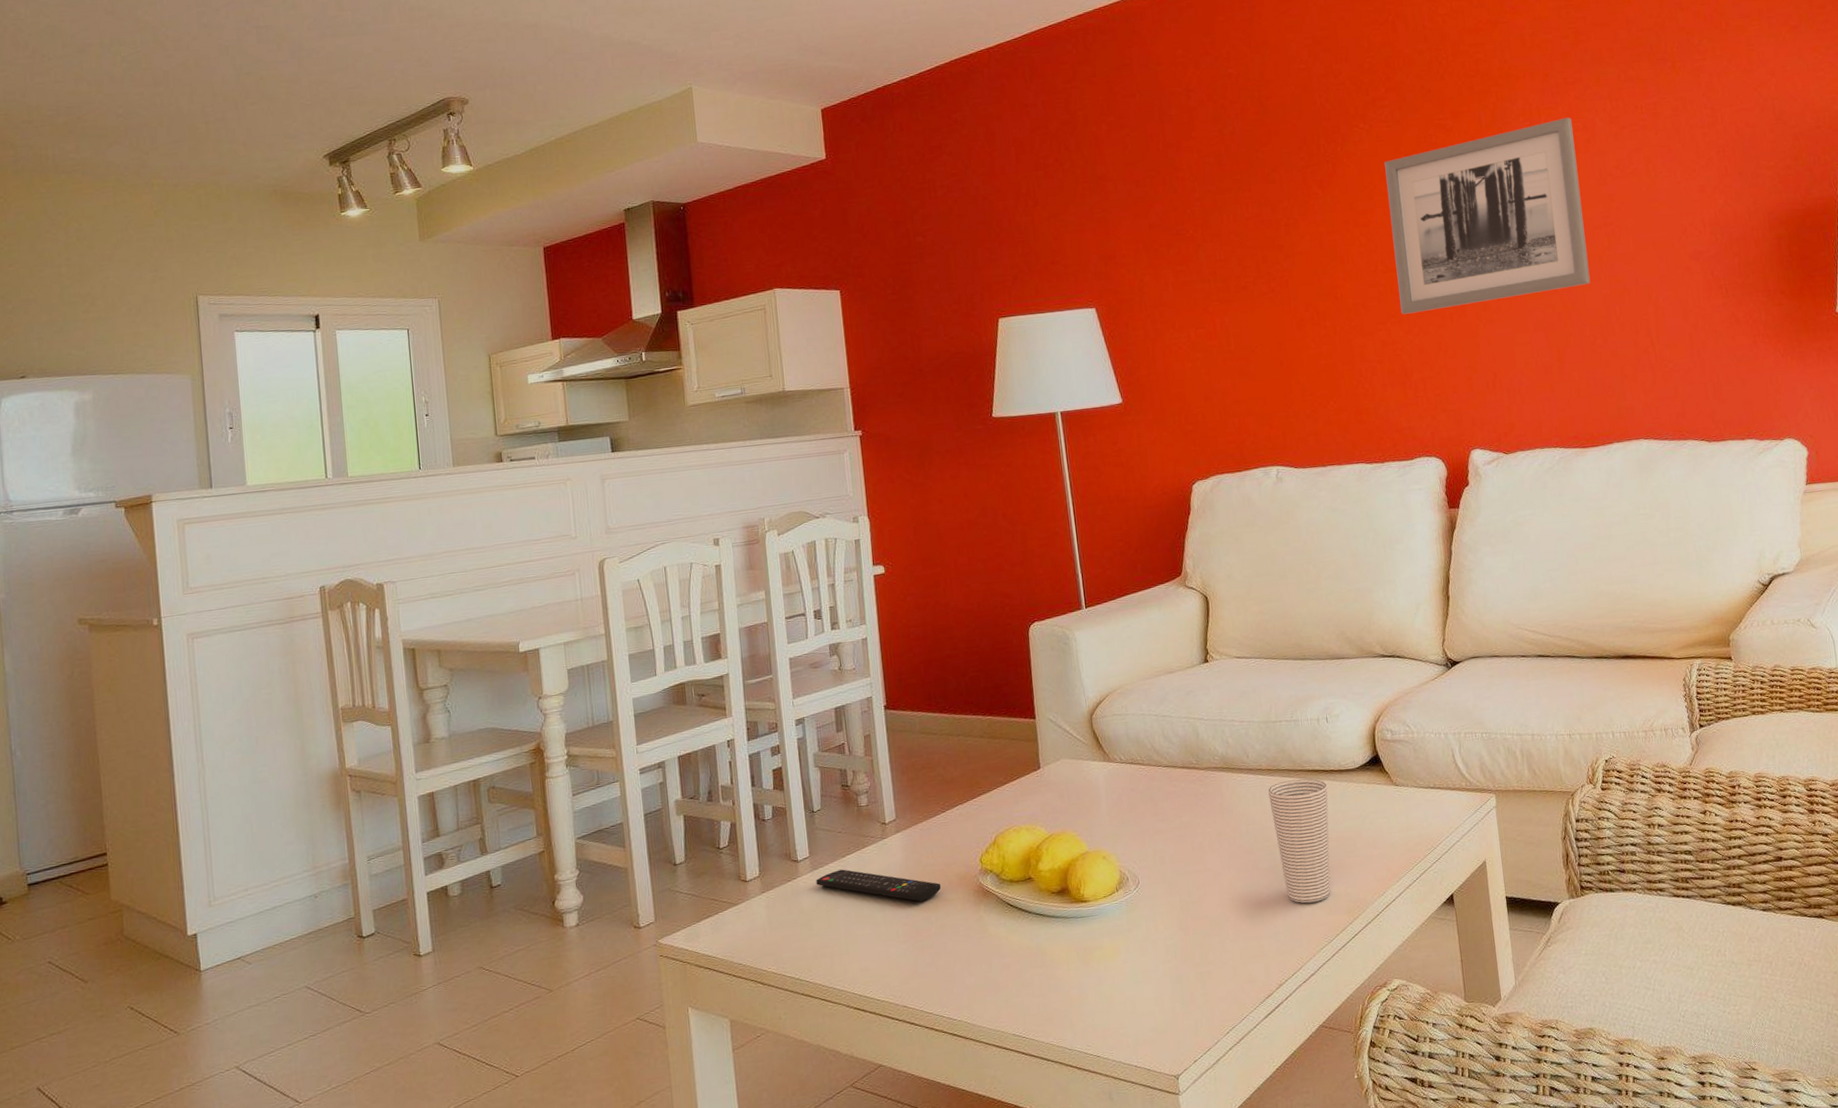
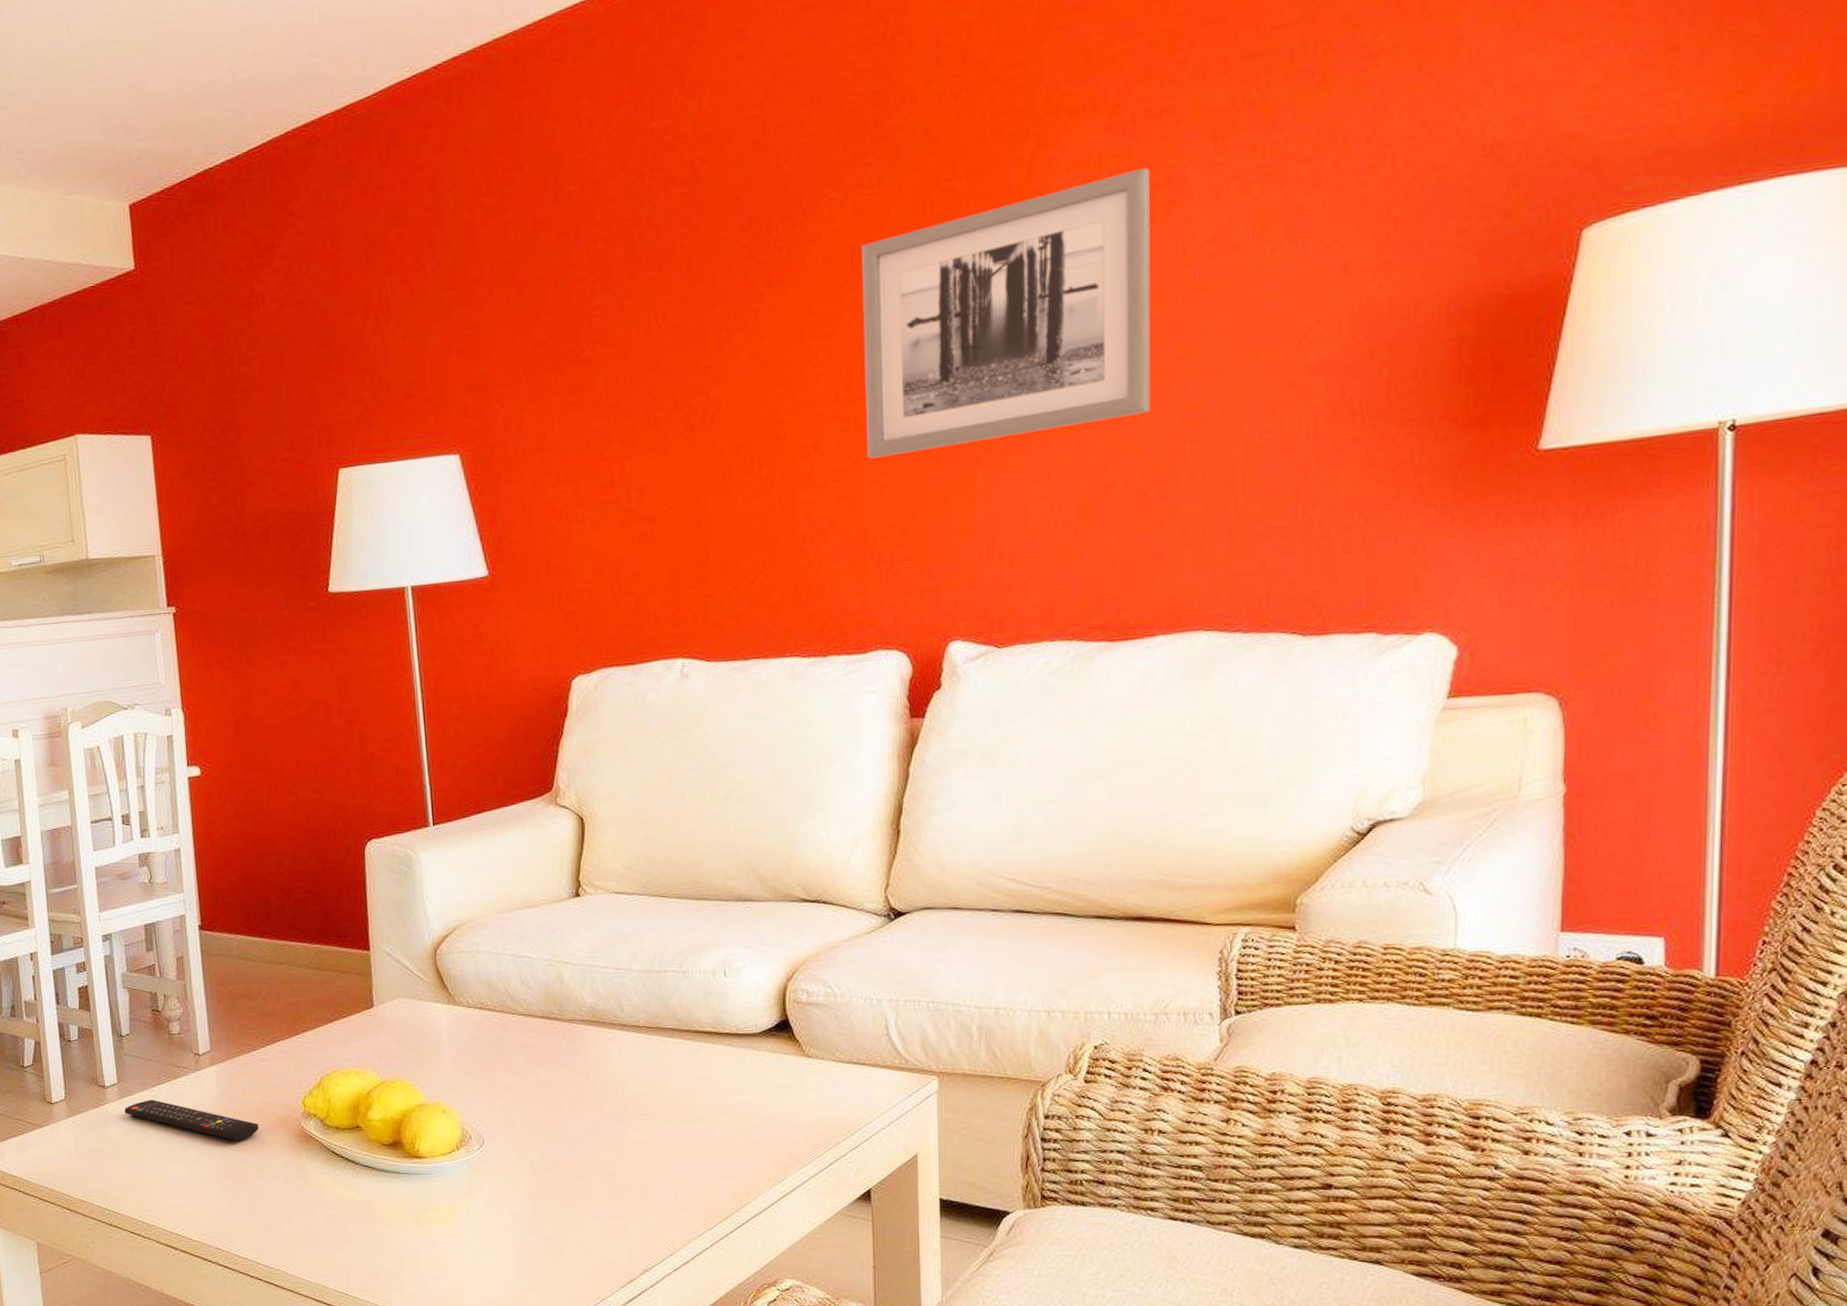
cup: present [1267,778,1331,903] -> none [644,1040,720,1183]

